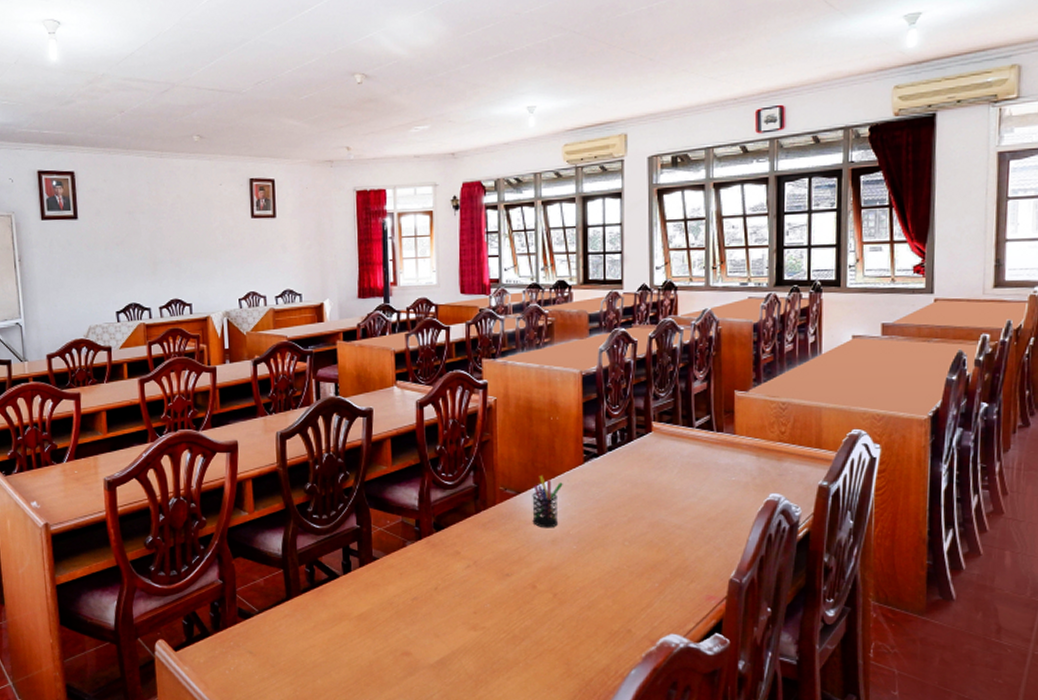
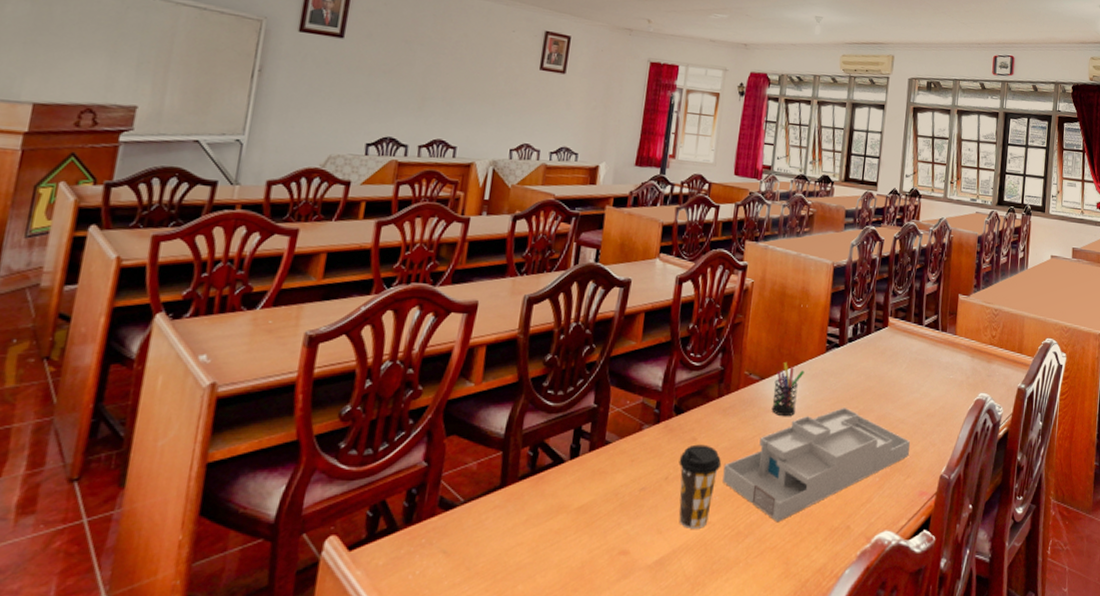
coffee cup: none [445,557,488,633] -> present [679,444,722,529]
desk organizer: none [491,515,690,626] -> present [722,407,910,521]

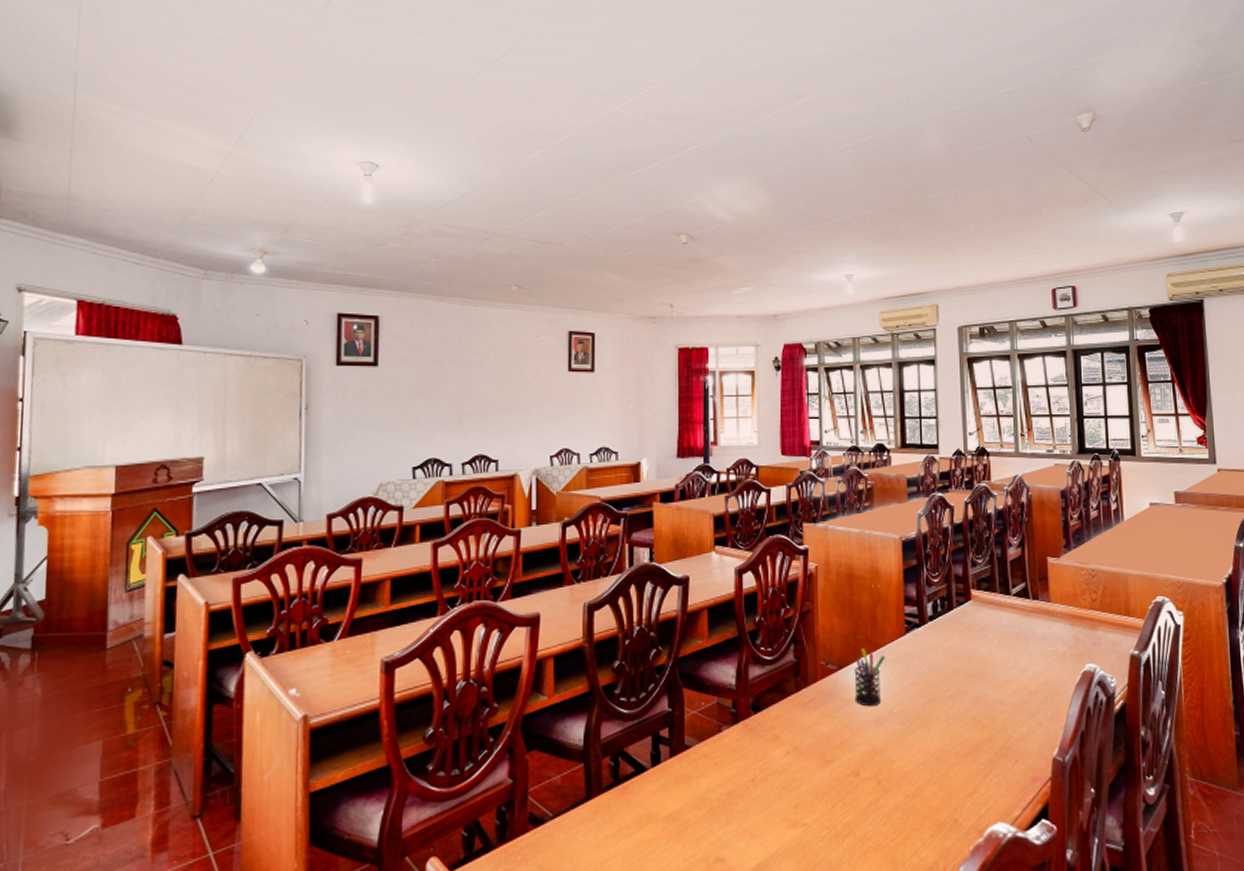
coffee cup: present [679,444,722,529] -> none [764,742,809,832]
desk organizer: present [722,407,910,521] -> none [812,691,1014,819]

